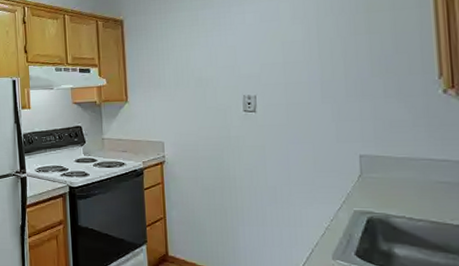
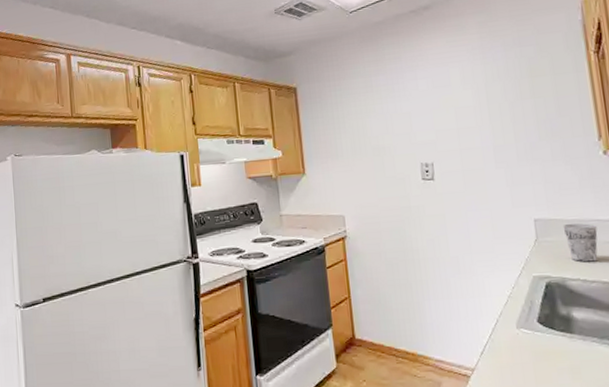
cup: none [390,161,429,201] -> present [562,223,598,263]

